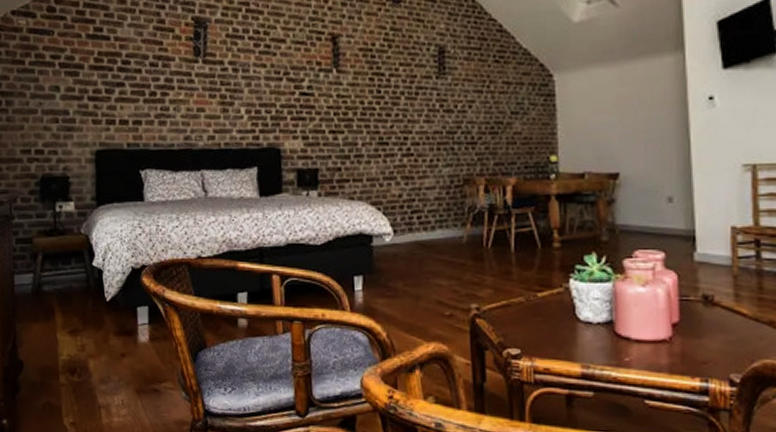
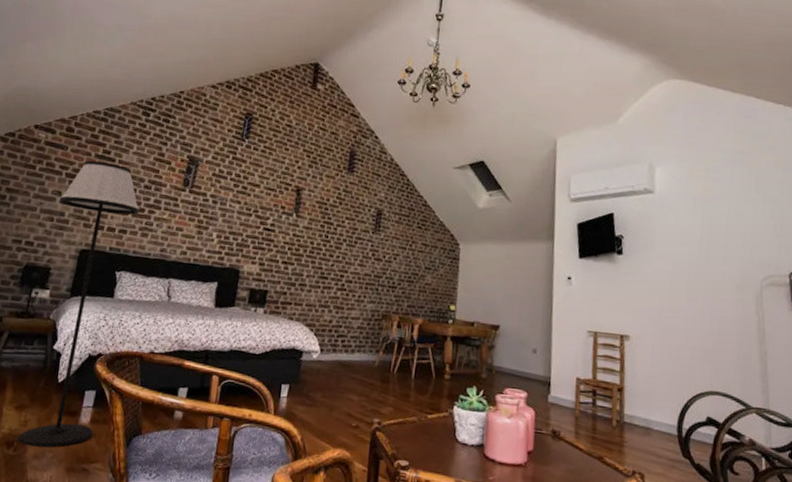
floor lamp: none [59,42,156,371] -> present [17,161,139,448]

